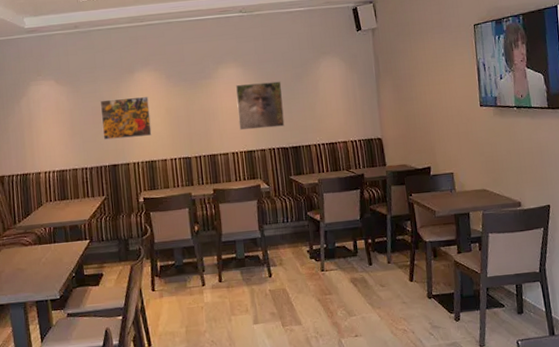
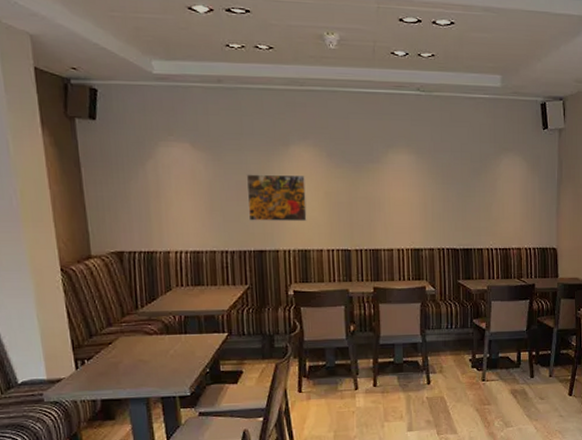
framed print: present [235,81,285,131] -> none [406,173,458,226]

